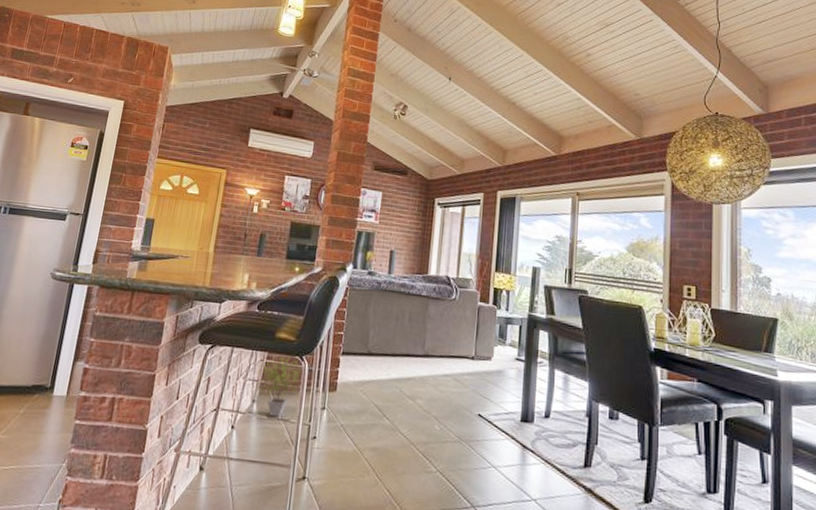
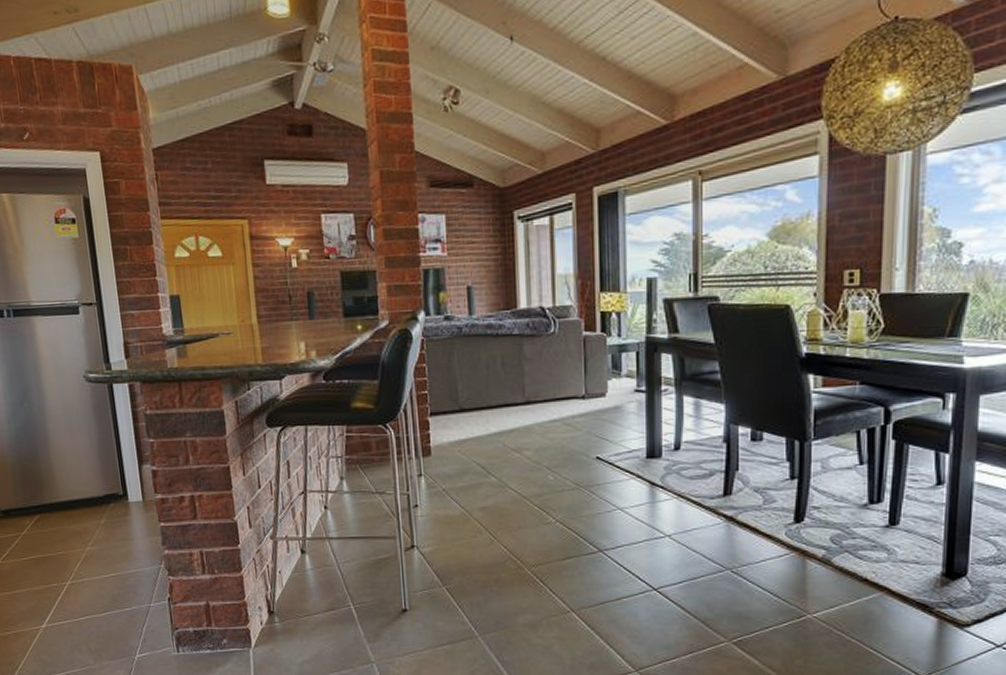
potted plant: present [255,355,302,417] -> none [336,426,390,491]

